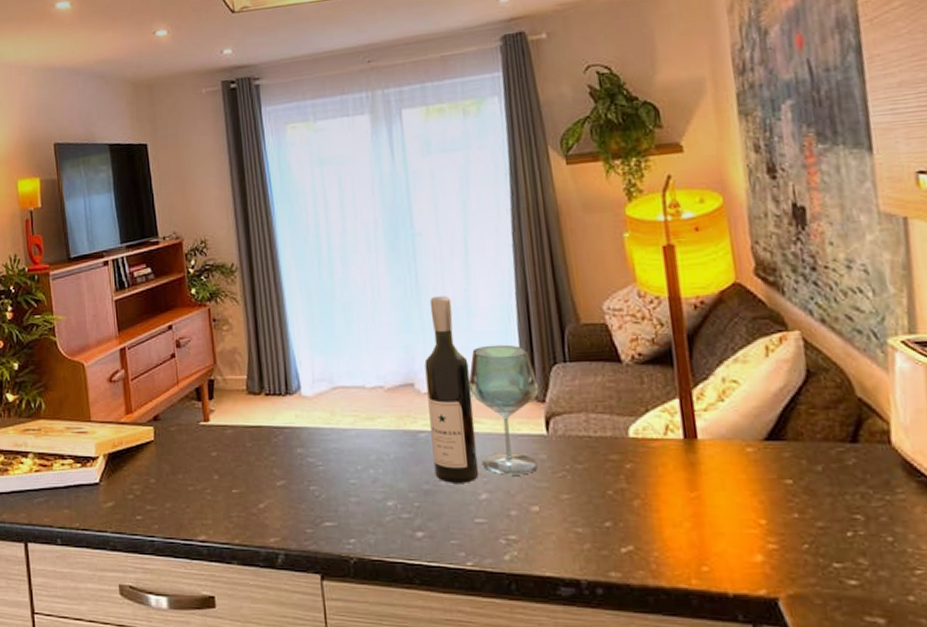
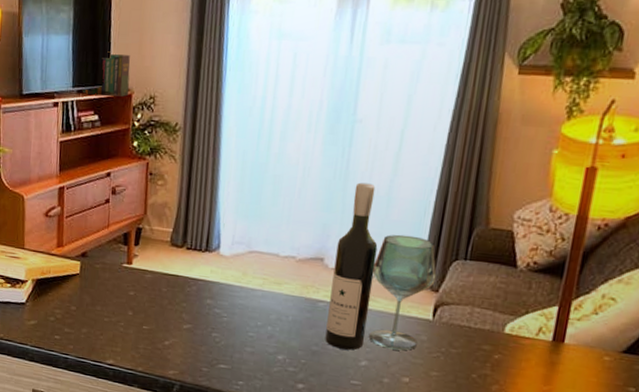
books: none [130,203,179,249] -> present [82,51,130,98]

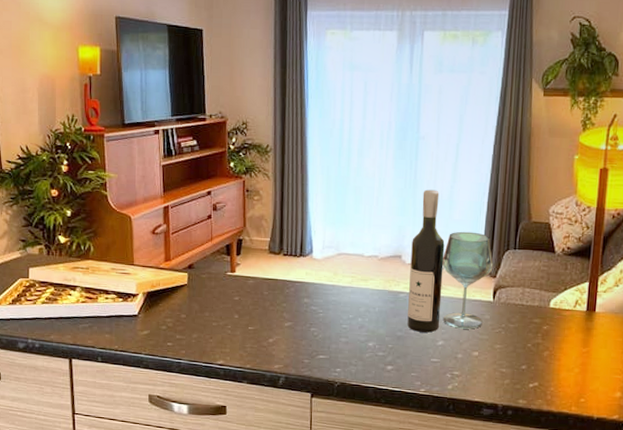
books: present [82,51,130,98] -> none [180,84,224,124]

